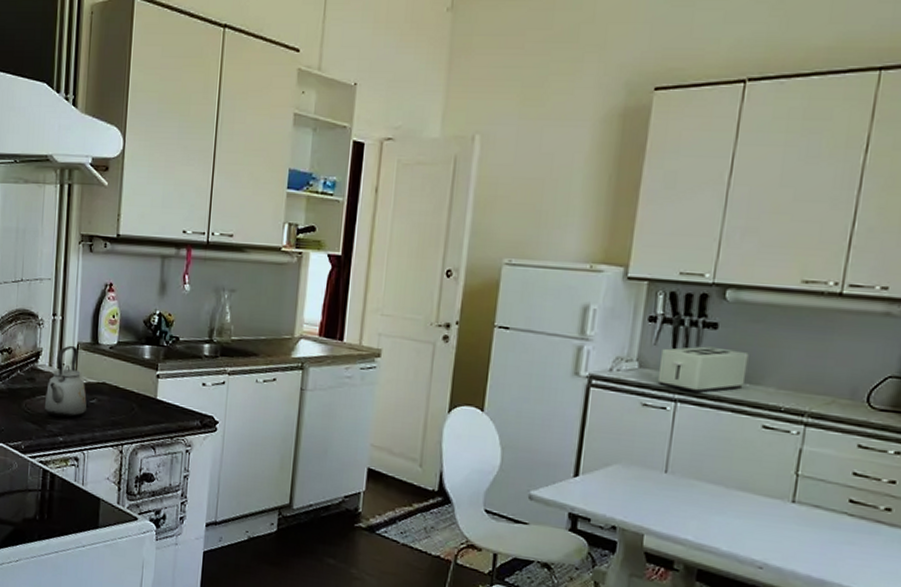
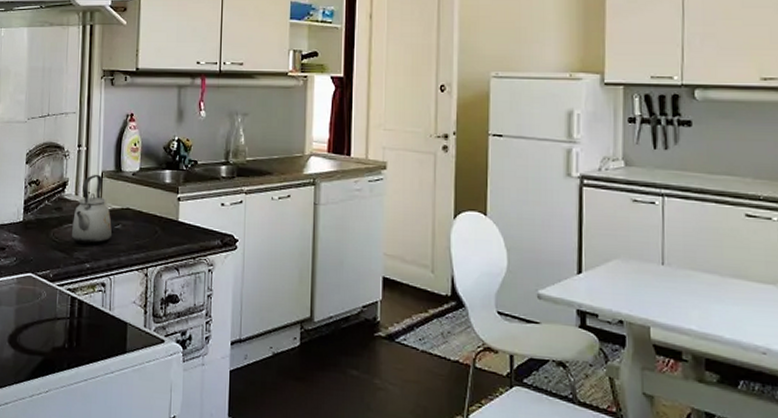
toaster: present [657,346,749,393] -> none [643,143,724,187]

